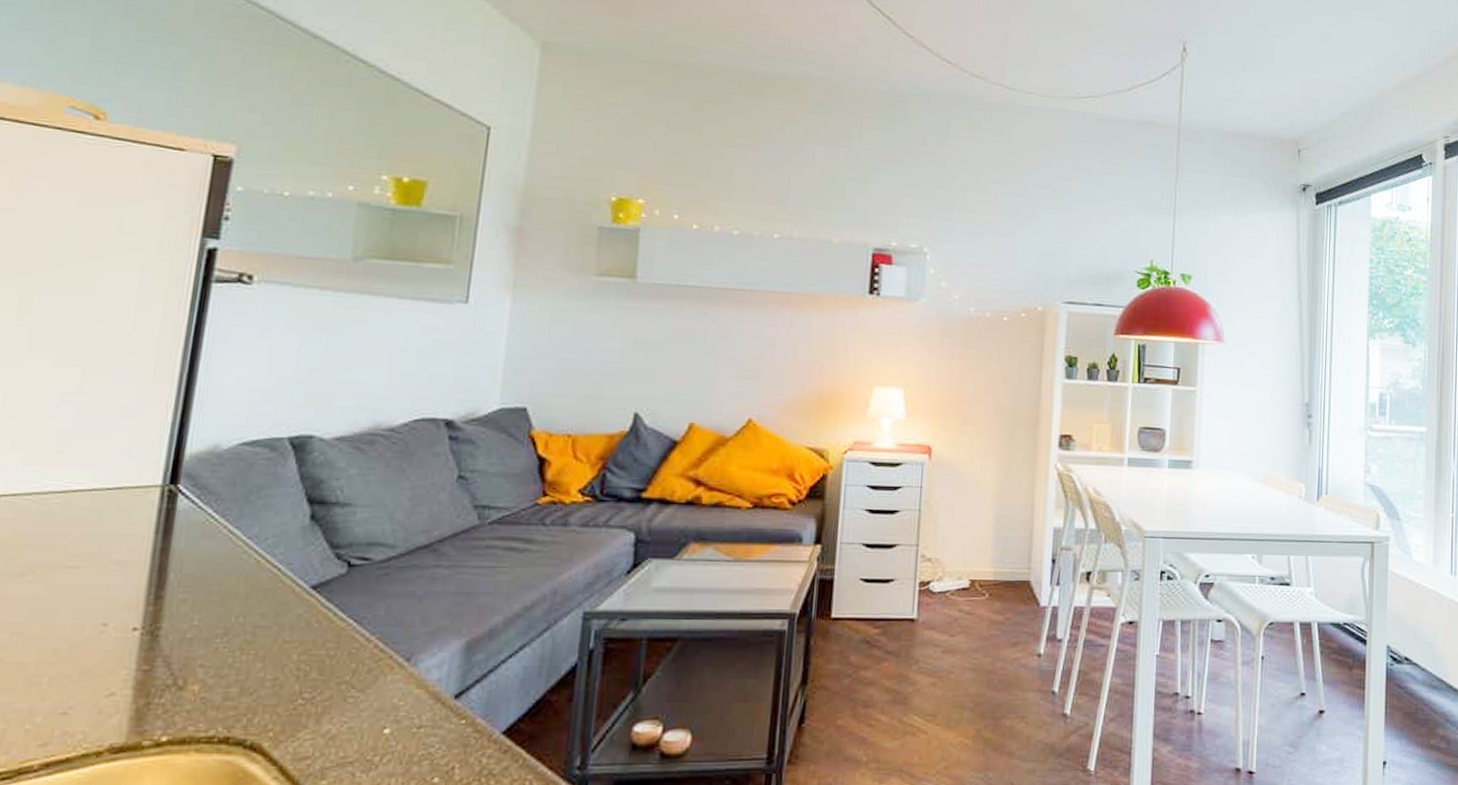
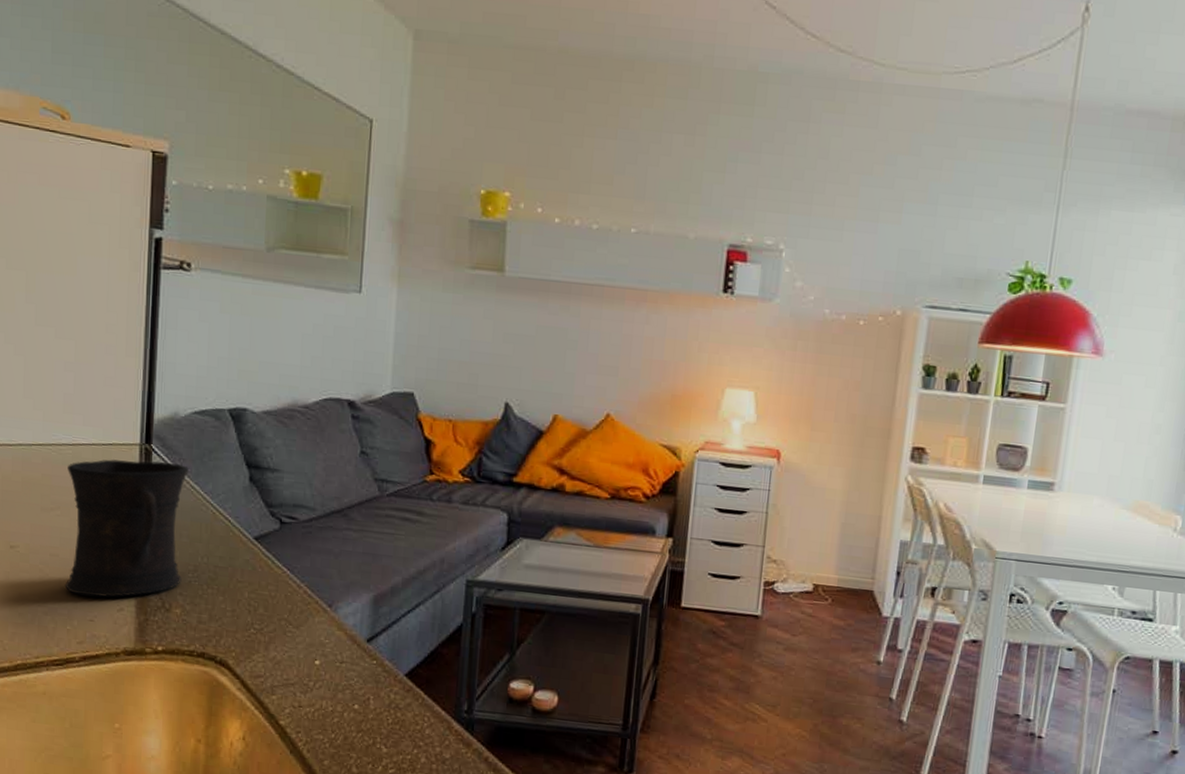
mug: none [28,504,228,682] -> present [64,459,189,597]

